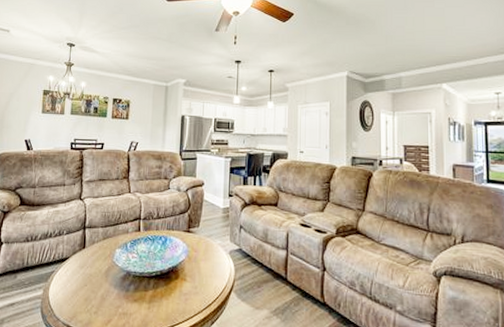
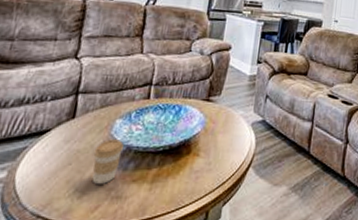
coffee cup: none [102,265,124,302] -> present [92,139,124,184]

